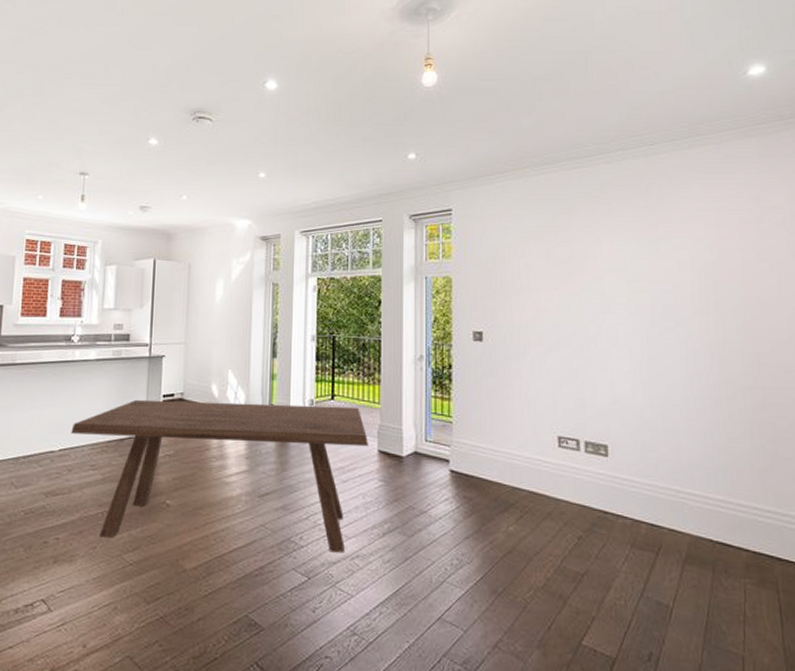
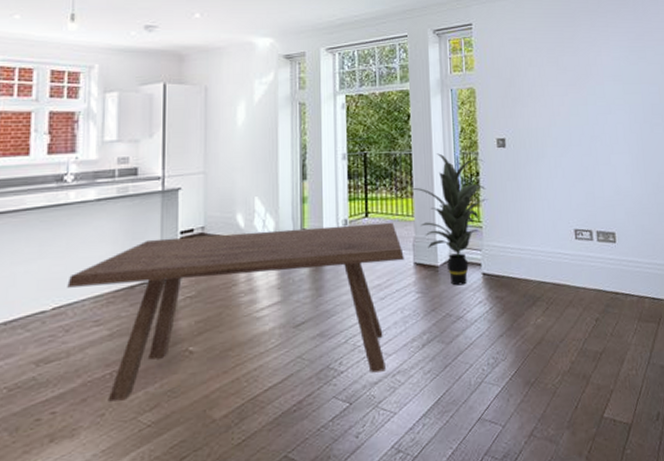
indoor plant: none [377,342,461,480] -> present [409,153,488,286]

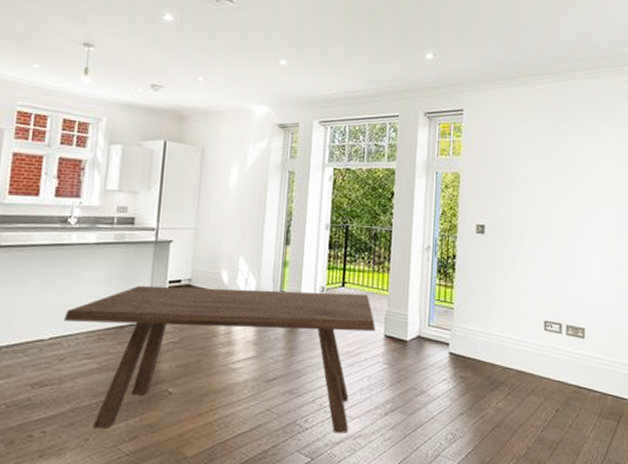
indoor plant: present [409,153,488,286] -> none [387,233,462,362]

